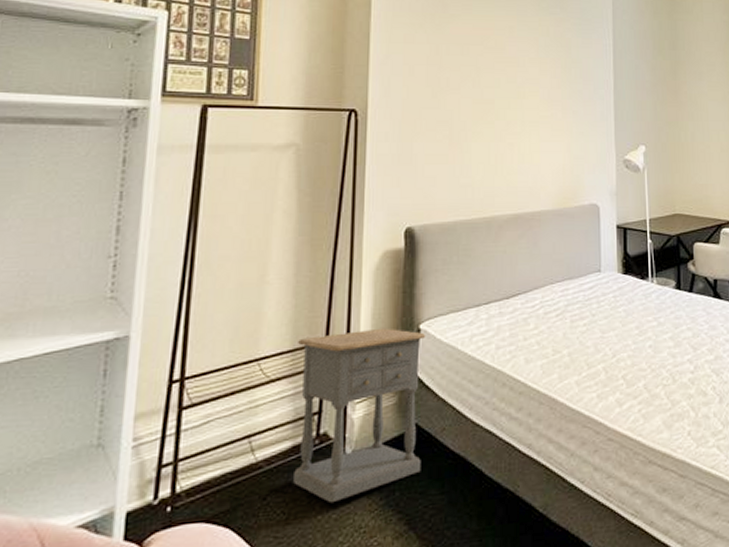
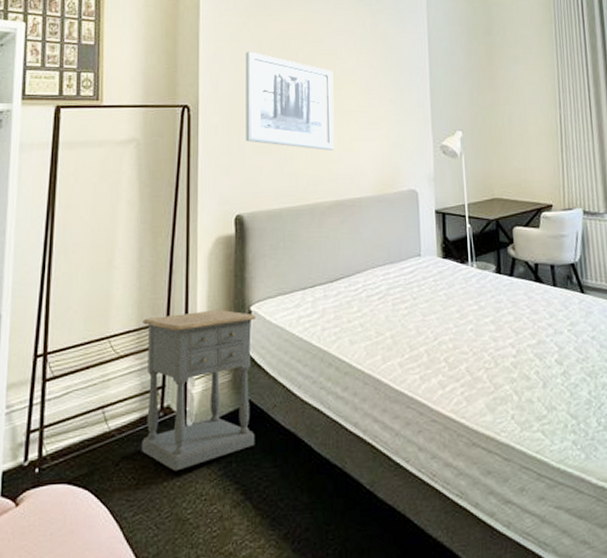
wall art: none [419,55,515,162] -> present [245,51,335,150]

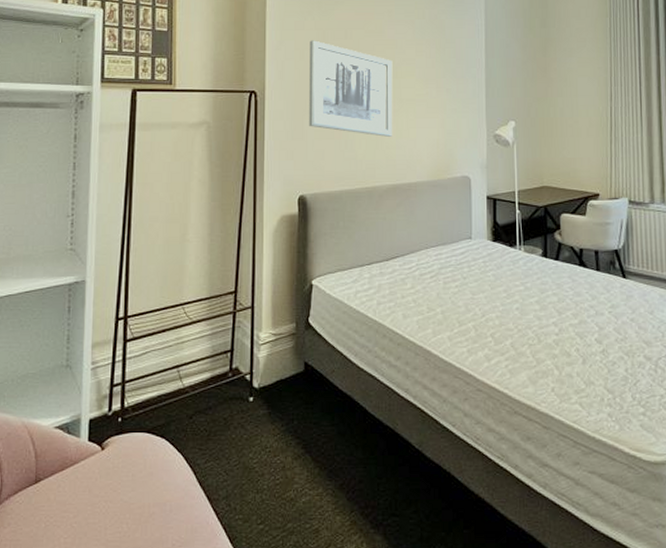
nightstand: present [142,309,257,472] -> none [213,282,318,426]

